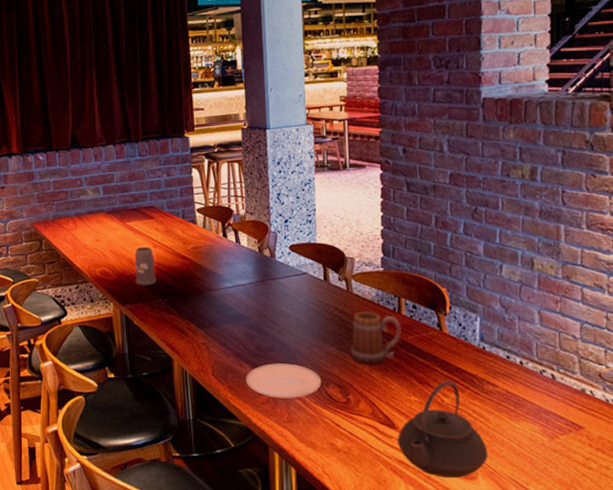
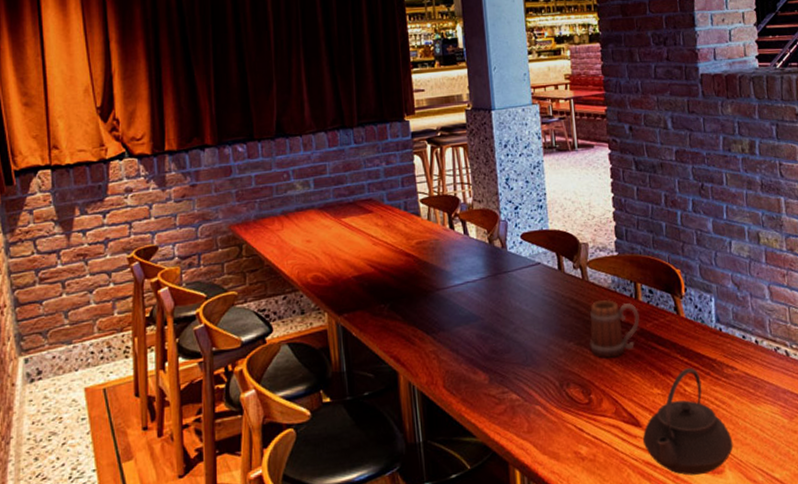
beer mug: present [134,246,156,286] -> none [351,244,377,291]
plate: present [246,363,321,398] -> none [481,365,561,407]

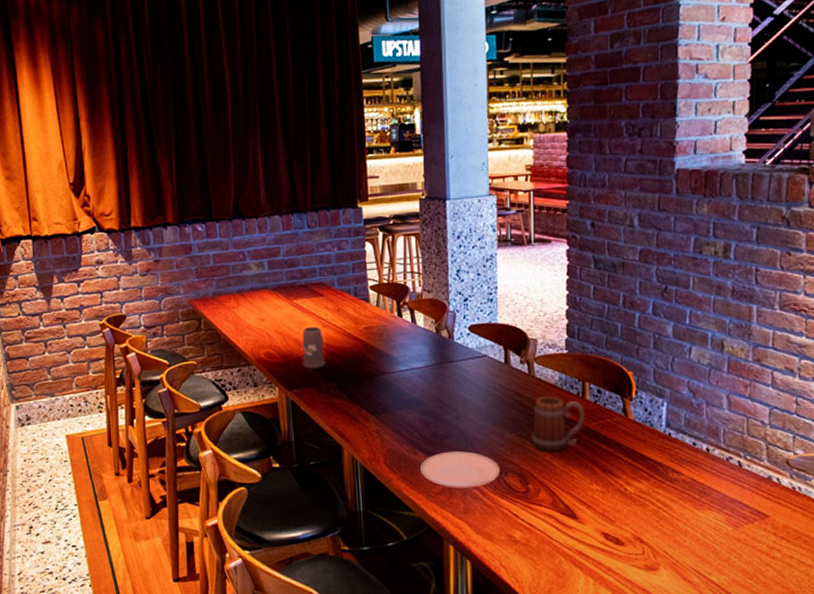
beer mug: none [351,244,377,291] -> present [302,326,325,369]
plate: none [481,365,561,407] -> present [420,451,499,488]
teapot: present [642,367,734,476] -> none [577,468,671,569]

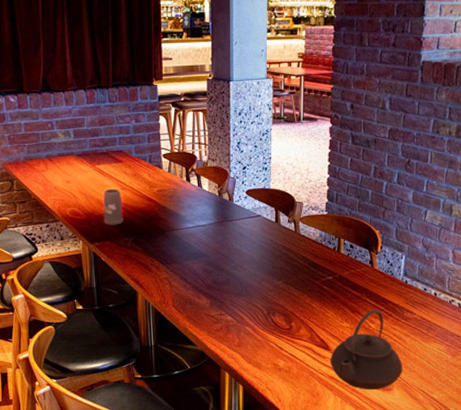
plate: present [420,451,499,488] -> none [203,295,268,326]
beer mug: present [531,396,585,452] -> none [295,250,339,296]
teapot: none [577,468,671,569] -> present [329,309,403,390]

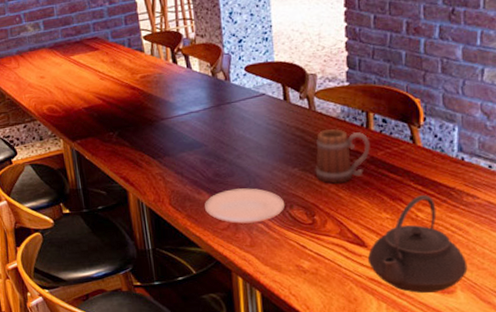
beer mug: present [103,188,123,225] -> none [81,79,106,120]
plate: none [203,295,268,326] -> present [205,188,284,224]
beer mug: none [295,250,339,296] -> present [315,129,370,184]

